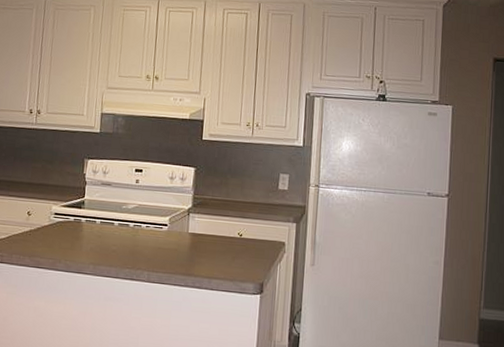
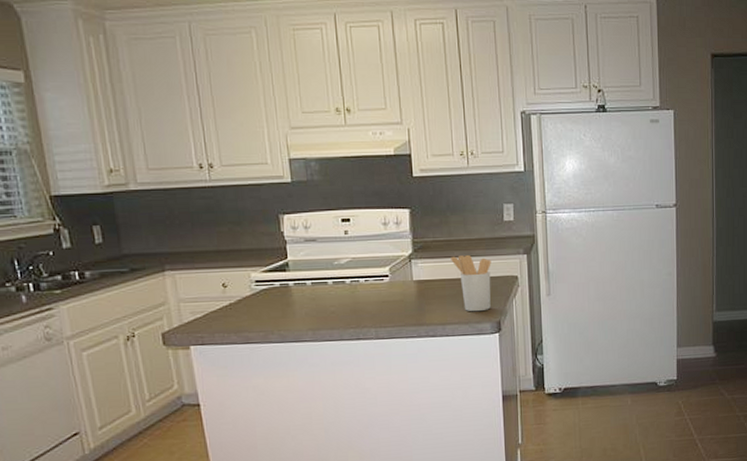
utensil holder: none [225,215,262,271] -> present [451,254,491,312]

